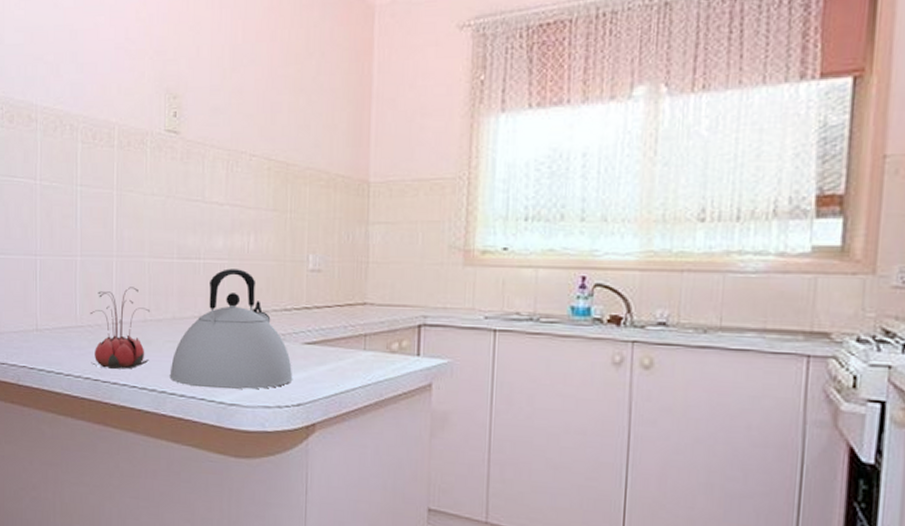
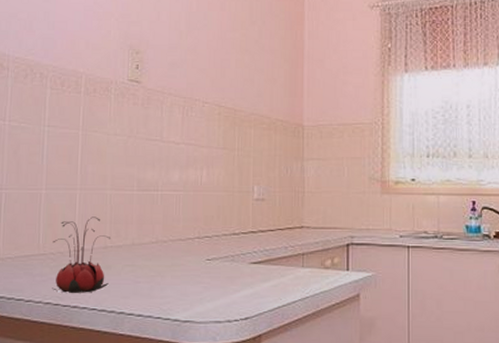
kettle: present [169,269,293,390] -> none [128,199,241,308]

